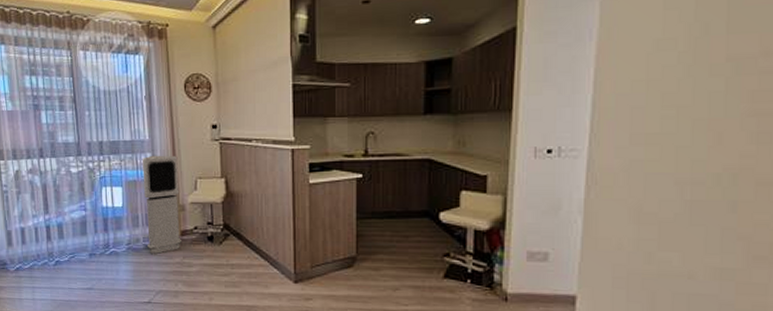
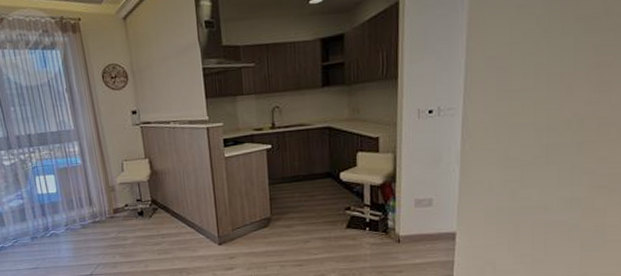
air purifier: present [143,155,181,254] -> none [70,142,115,232]

